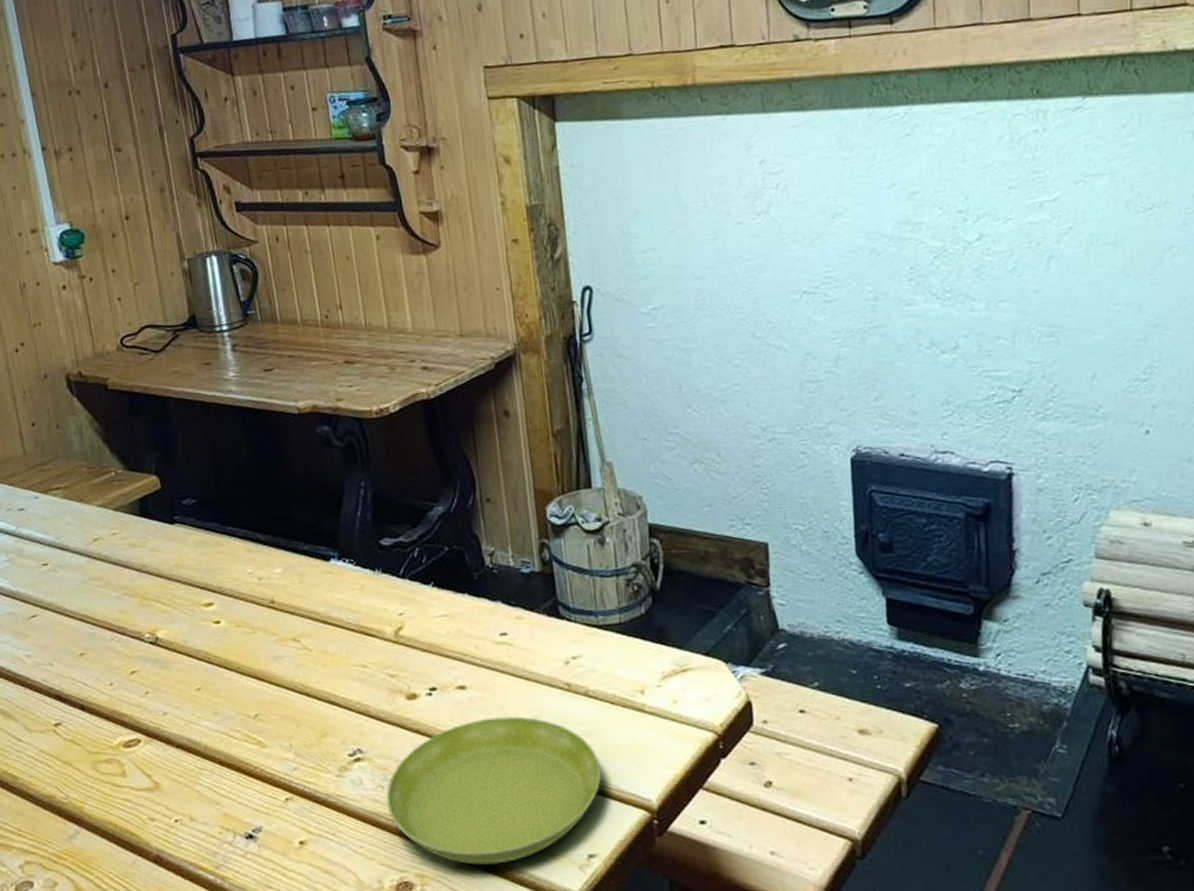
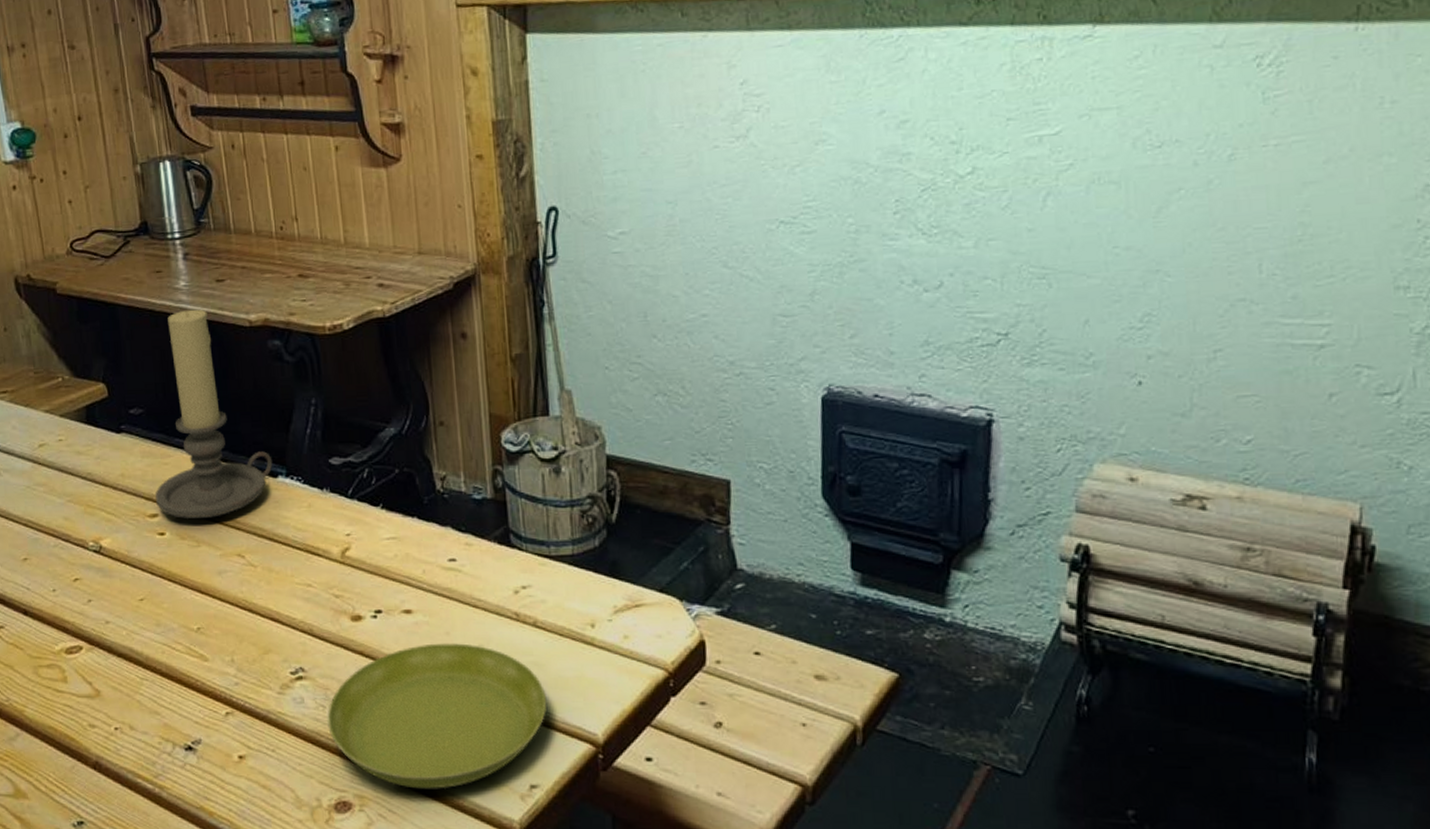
candle holder: none [209,399,325,606] -> present [154,309,273,518]

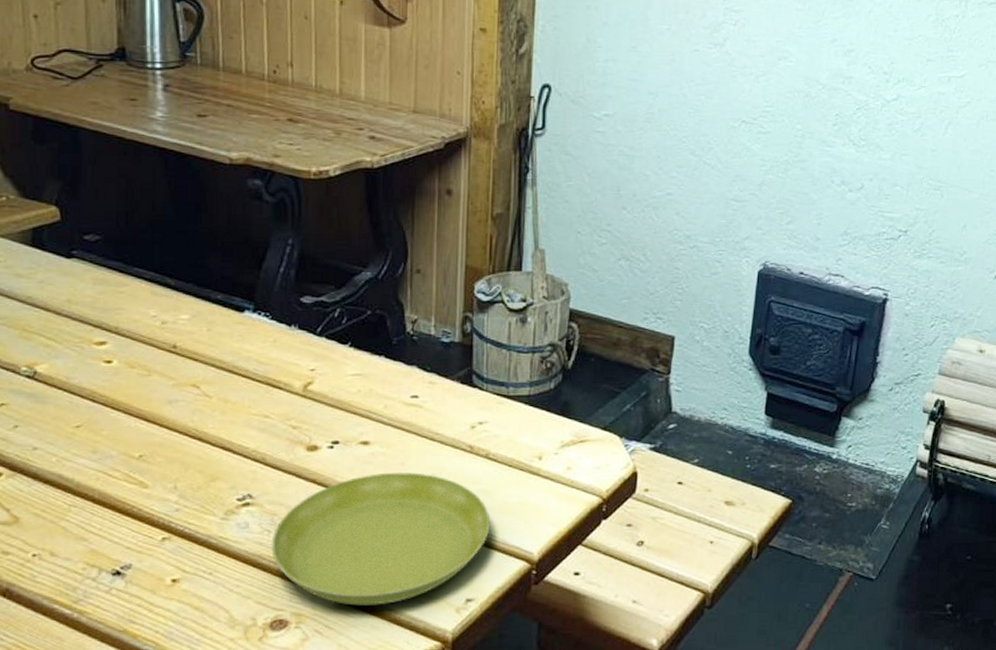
candle holder: present [154,309,273,518] -> none [104,141,240,348]

